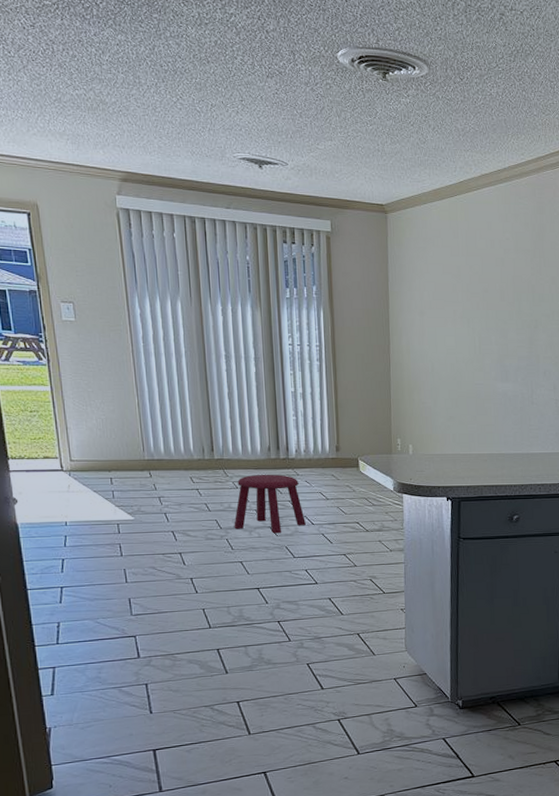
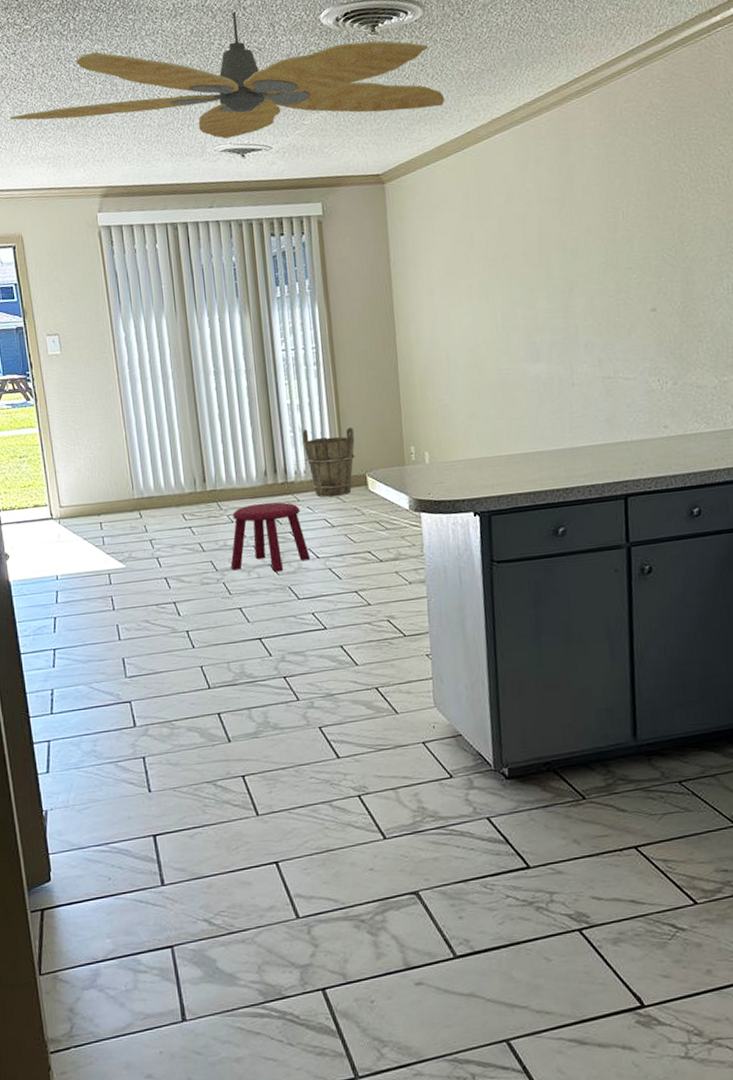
ceiling fan: none [26,33,442,155] -> present [9,12,444,139]
bucket: none [303,415,350,474] -> present [302,427,355,497]

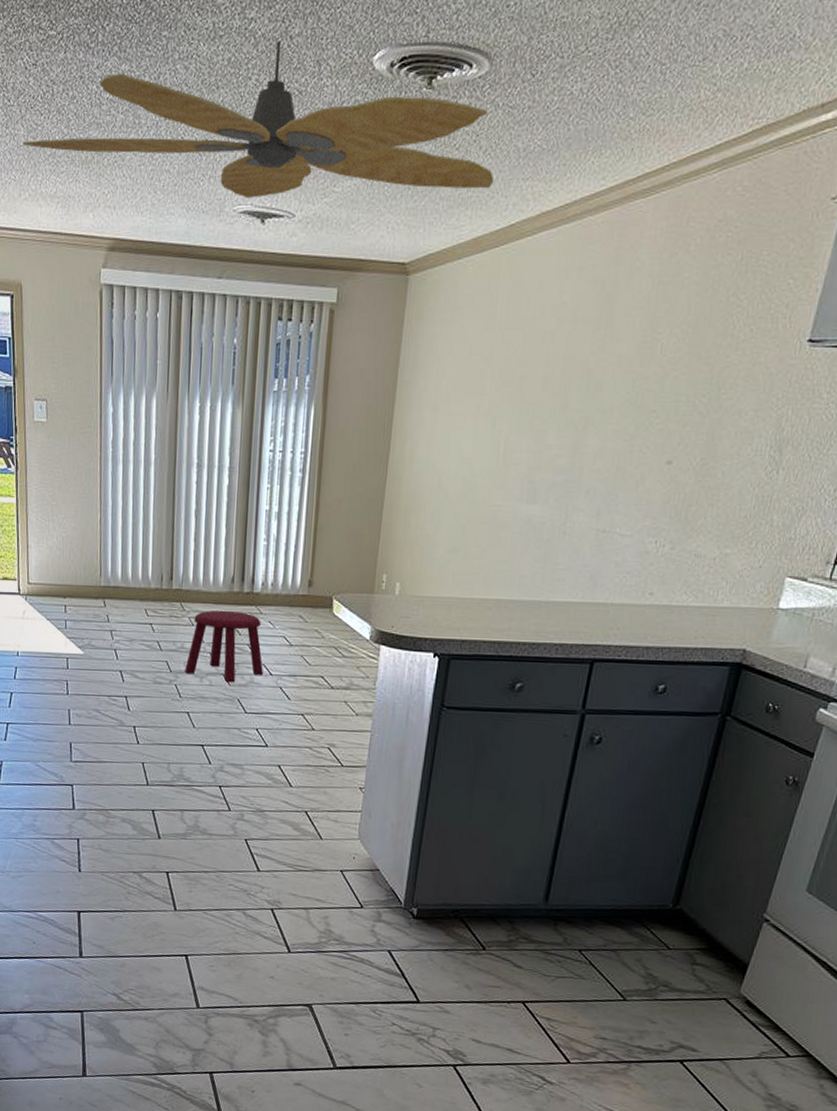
bucket: present [302,427,355,497] -> none [275,540,329,615]

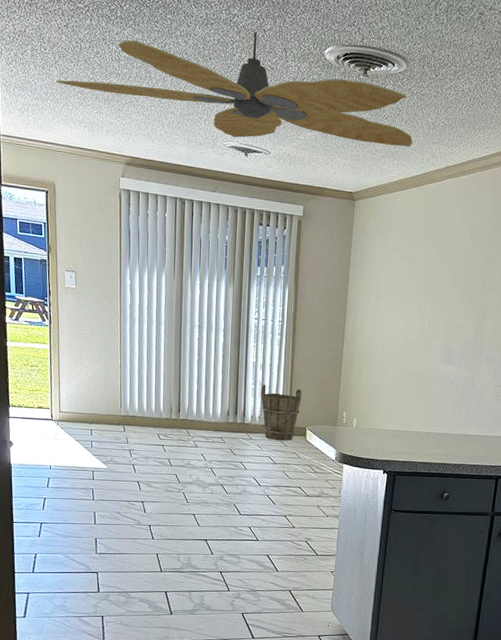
stool: present [185,611,263,683] -> none [191,436,254,492]
bucket: none [275,540,329,615] -> present [261,384,302,441]

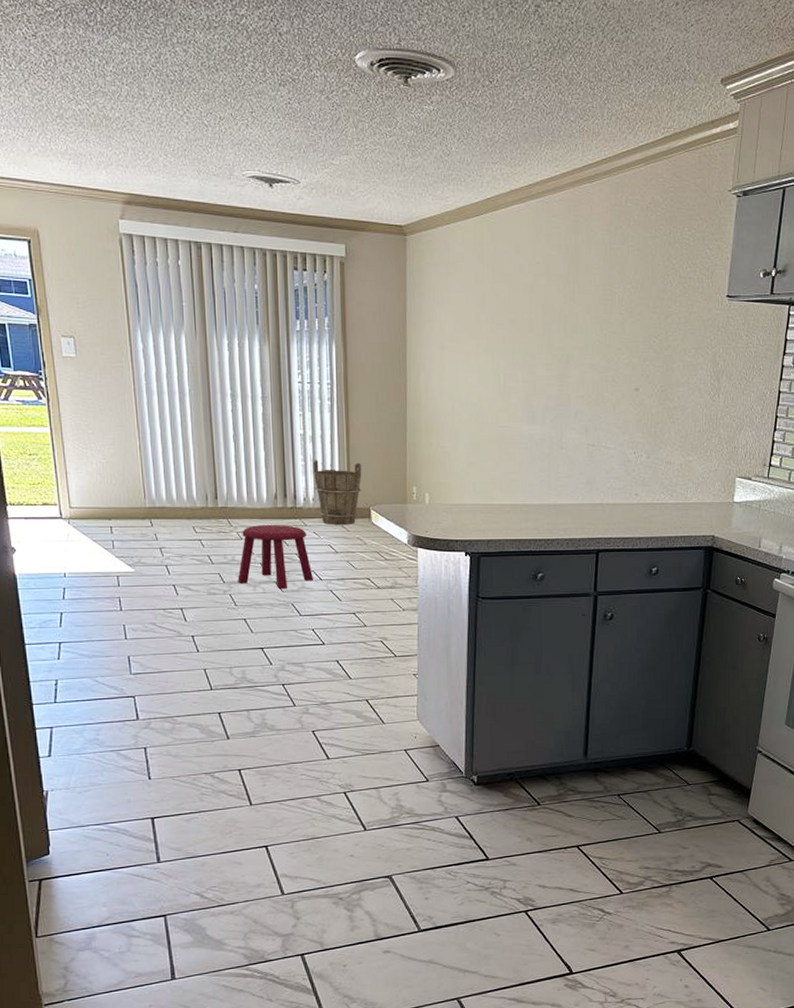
ceiling fan: present [56,32,412,147] -> none [27,36,468,169]
stool: none [191,436,254,492] -> present [237,525,313,589]

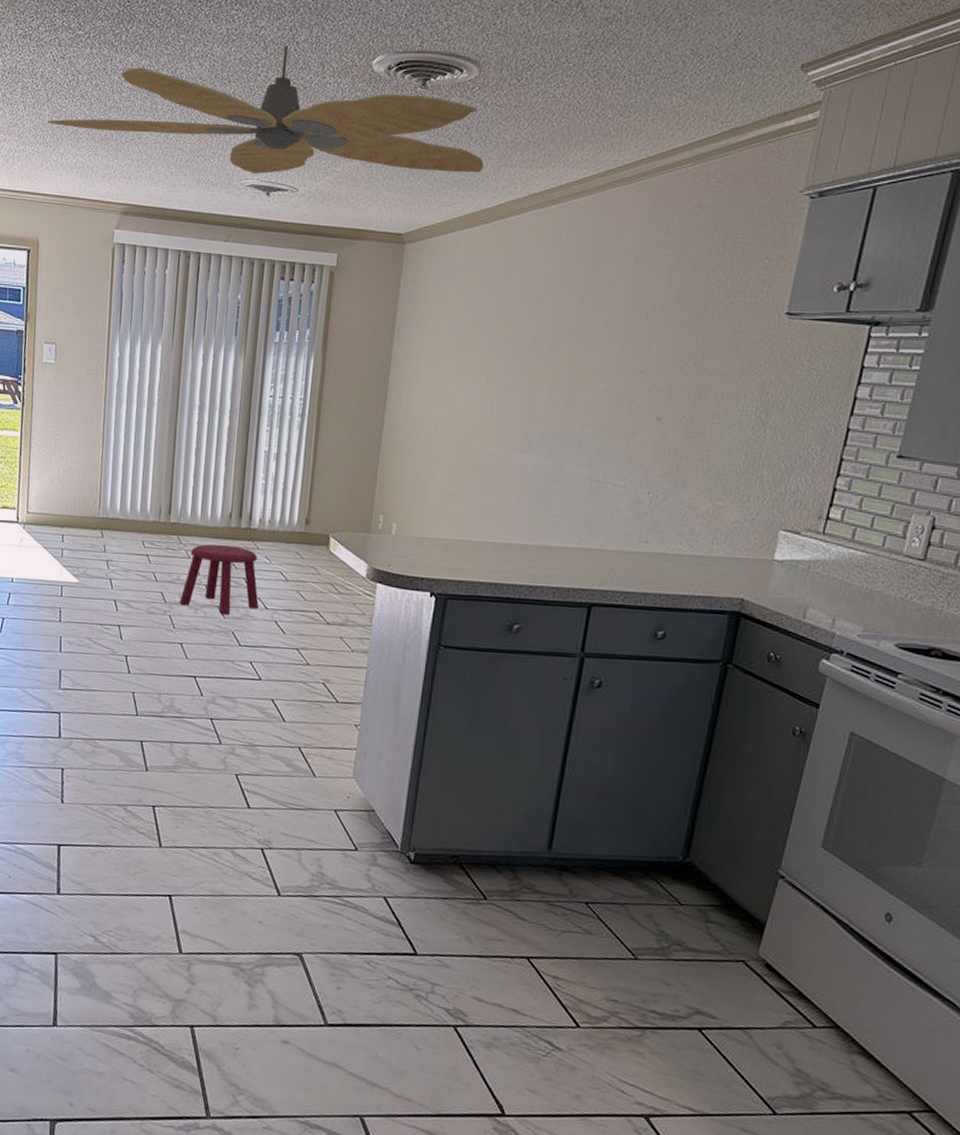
ceiling fan: none [27,36,468,169] -> present [47,45,484,174]
bucket: present [313,460,362,525] -> none [272,479,326,551]

